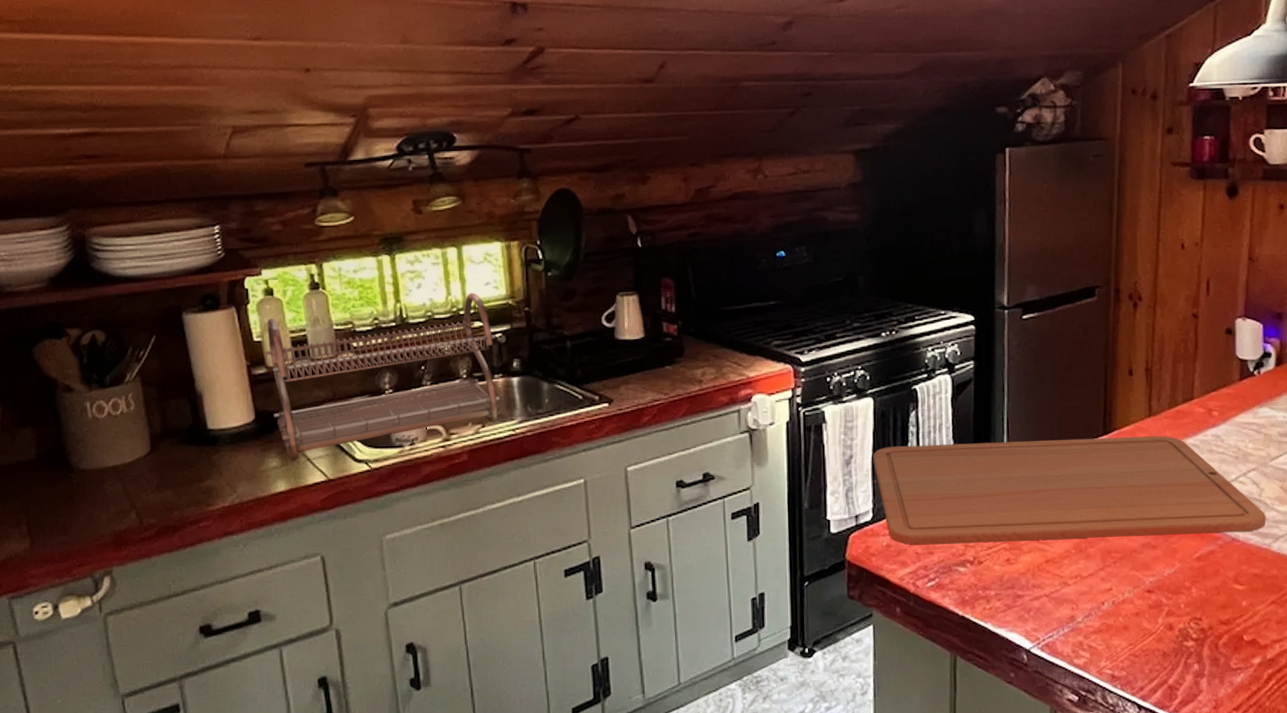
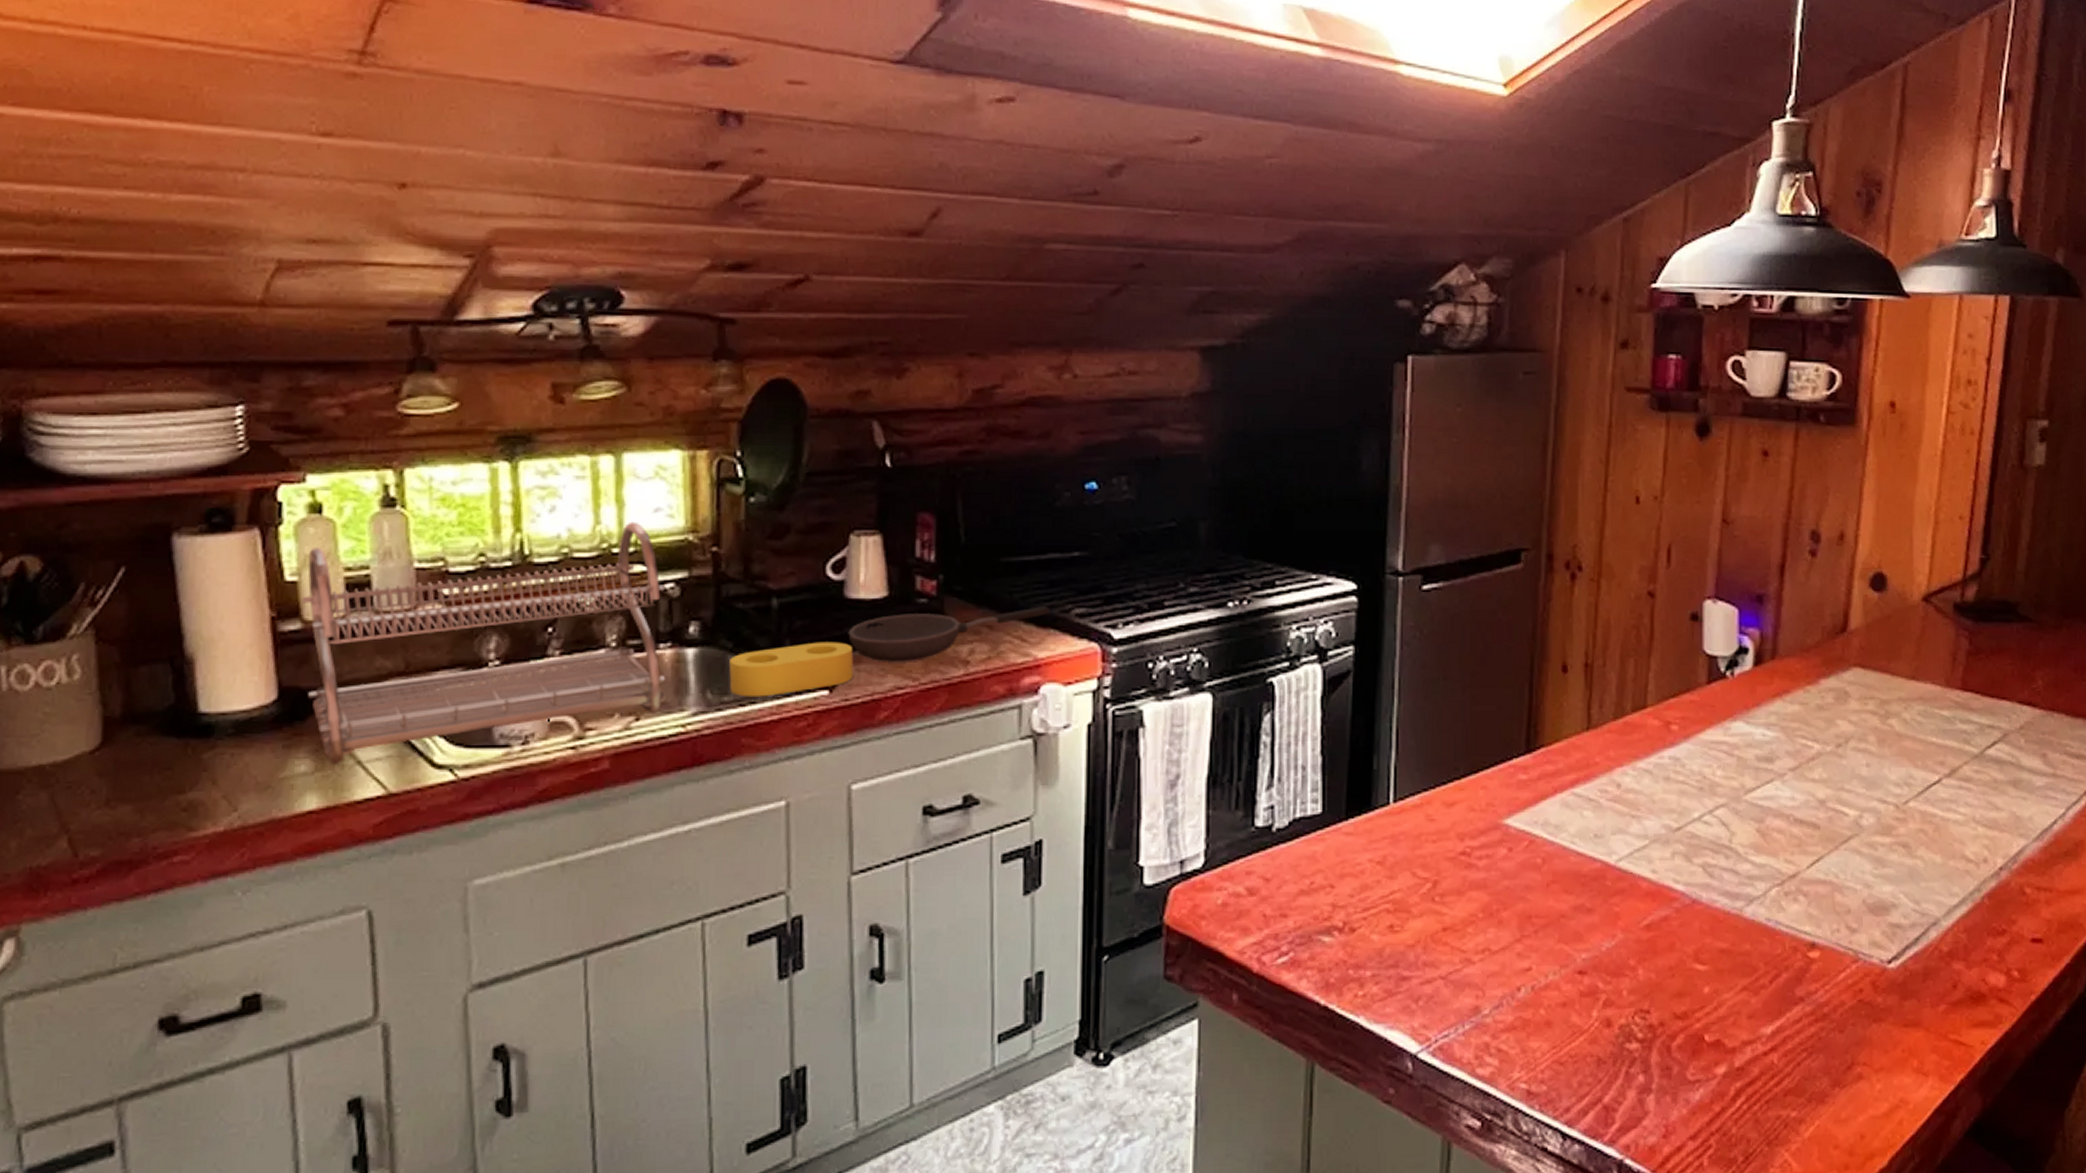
sponge: none [541,370,624,410] -> present [729,642,854,697]
frying pan: none [619,340,756,382] -> present [848,606,1049,661]
chopping board: present [873,435,1266,545] -> none [1209,756,1737,904]

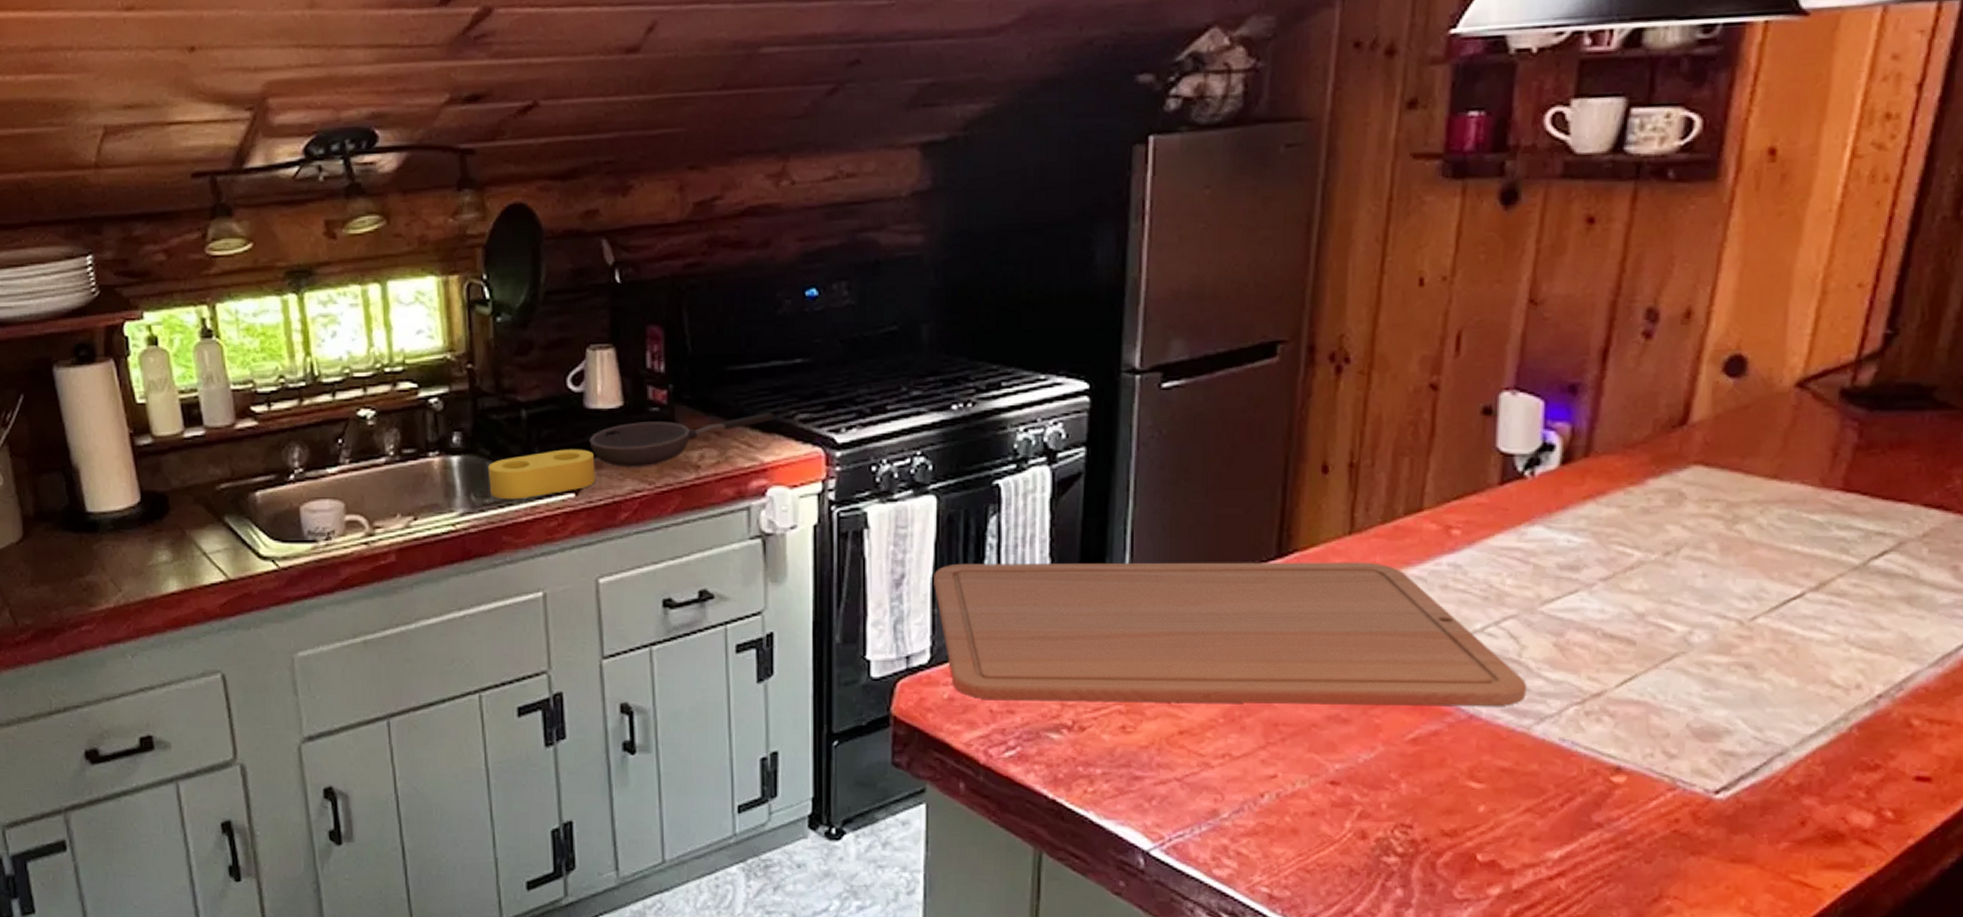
dish rack: present [301,521,666,764] -> none [149,343,437,555]
chopping board: none [1209,756,1737,904] -> present [934,562,1526,706]

